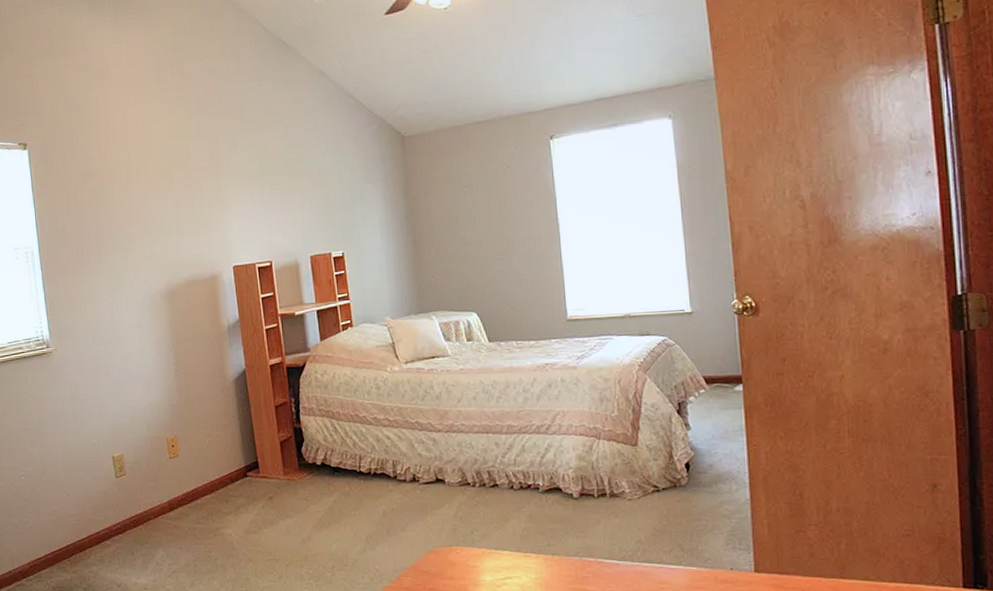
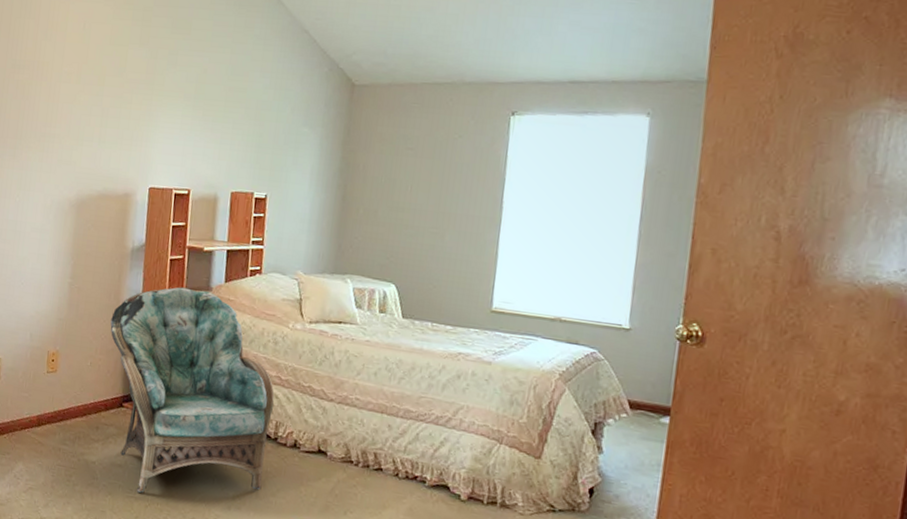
armchair: none [220,352,391,555] -> present [110,287,274,494]

